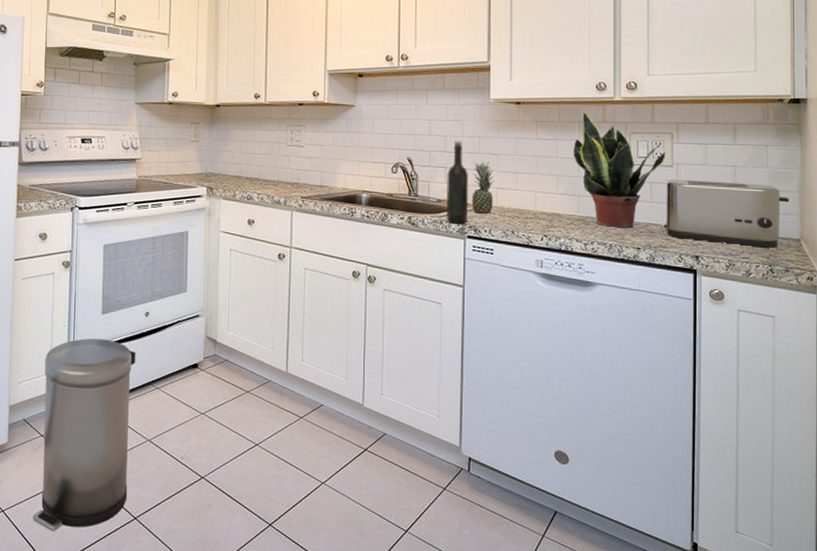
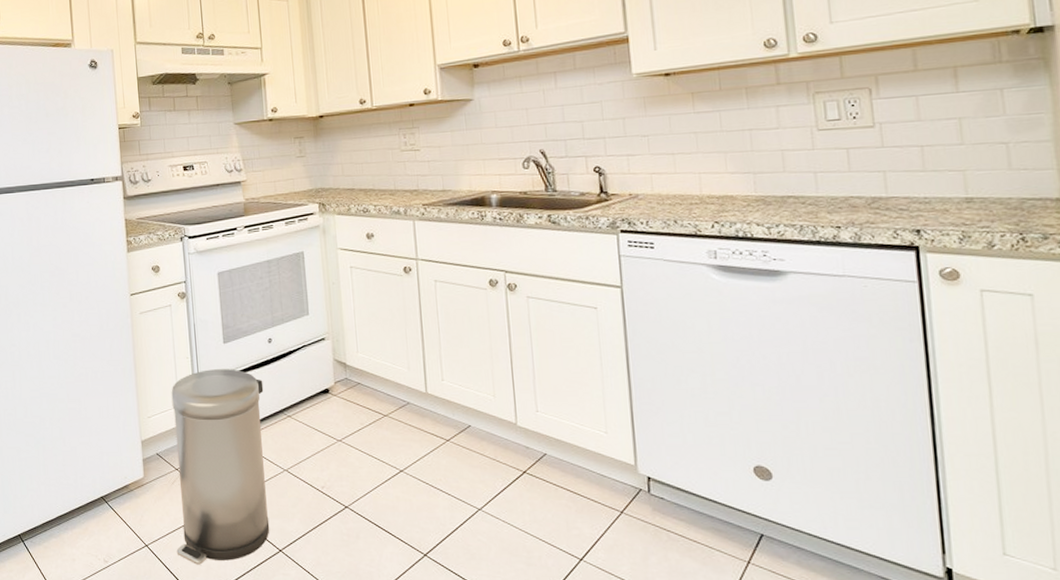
wine bottle: present [446,141,468,224] -> none [588,125,619,218]
fruit: present [472,161,495,215] -> none [619,145,648,205]
potted plant: present [573,112,666,229] -> none [742,76,864,206]
toaster: present [663,179,790,249] -> none [867,136,1041,214]

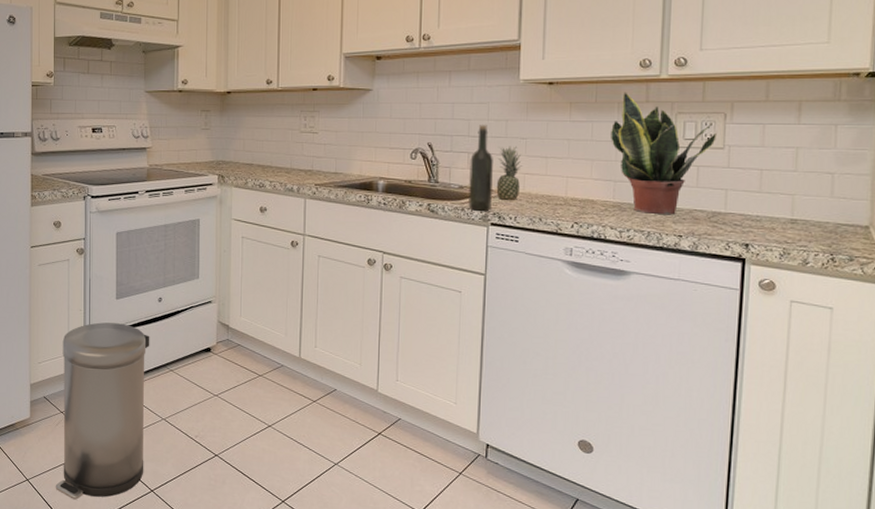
wine bottle: none [588,125,619,218] -> present [468,125,493,211]
fruit: none [619,145,648,205] -> present [496,146,523,201]
potted plant: none [742,76,864,206] -> present [611,92,717,215]

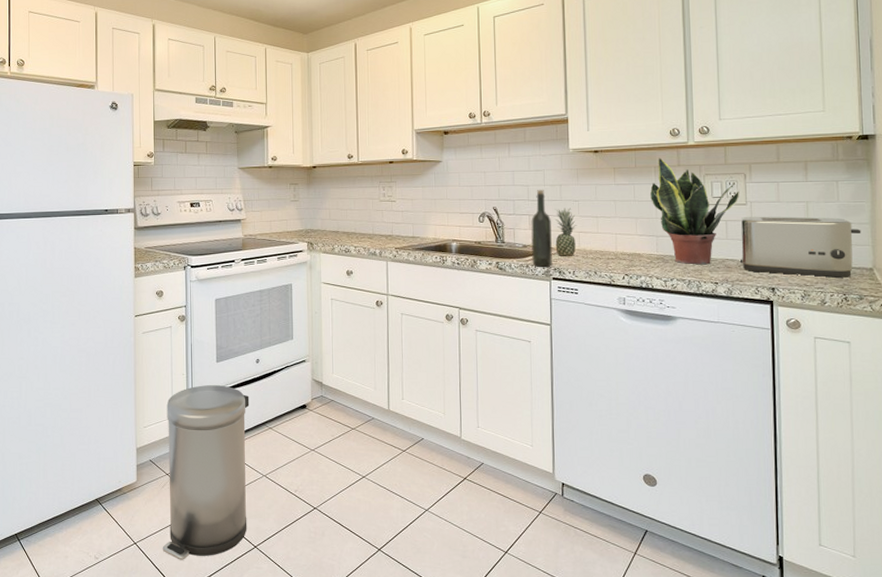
toaster: none [710,162,860,237] -> present [739,216,861,279]

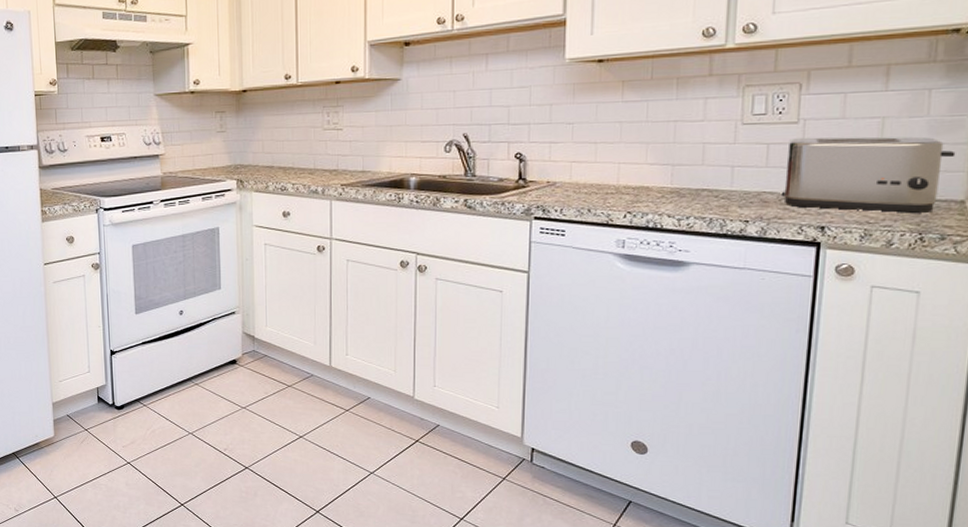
pedal bin: present [162,385,250,560] -> none [82,338,173,515]
wine bottle: present [531,190,552,267] -> none [509,111,536,205]
fruit: present [555,208,577,257] -> none [540,132,569,193]
potted plant: present [650,157,739,265] -> none [668,65,790,200]

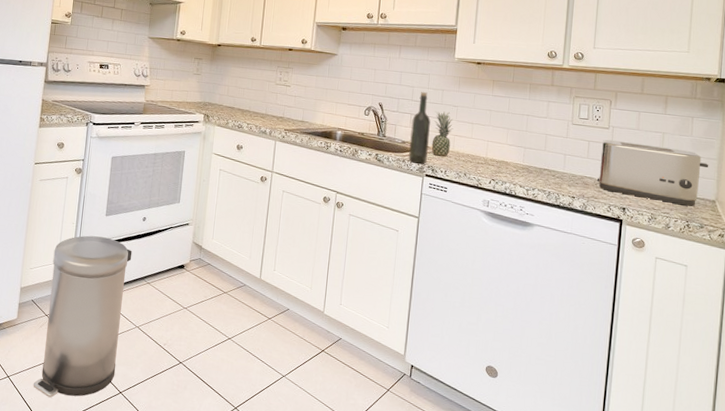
pedal bin: none [82,338,173,515] -> present [33,235,133,398]
wine bottle: none [509,111,536,205] -> present [408,92,431,164]
fruit: none [540,132,569,193] -> present [431,111,454,157]

